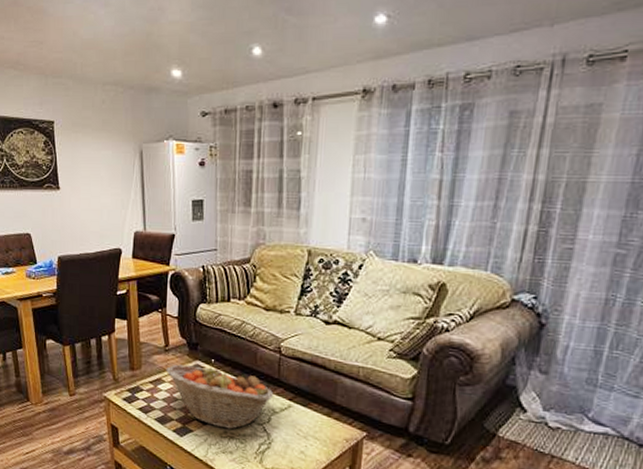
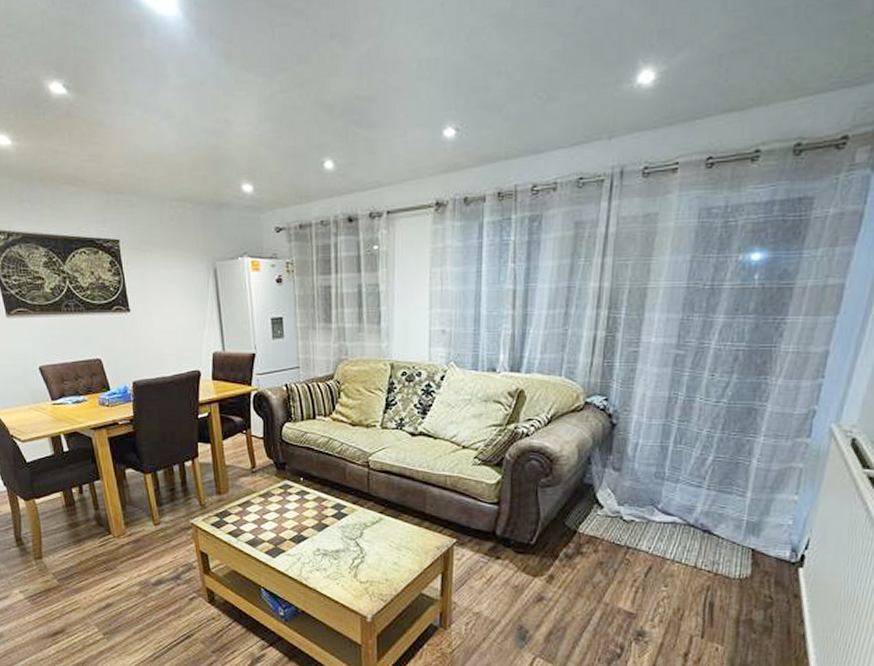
fruit basket: present [166,364,274,430] -> none [254,485,365,546]

